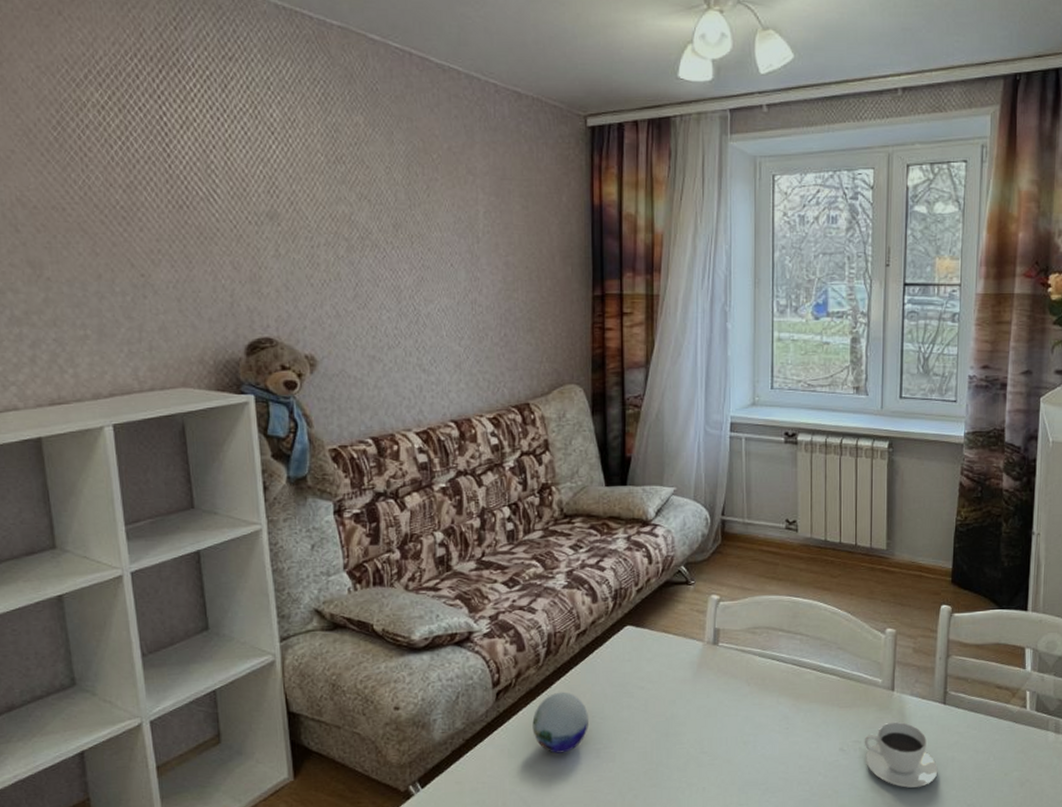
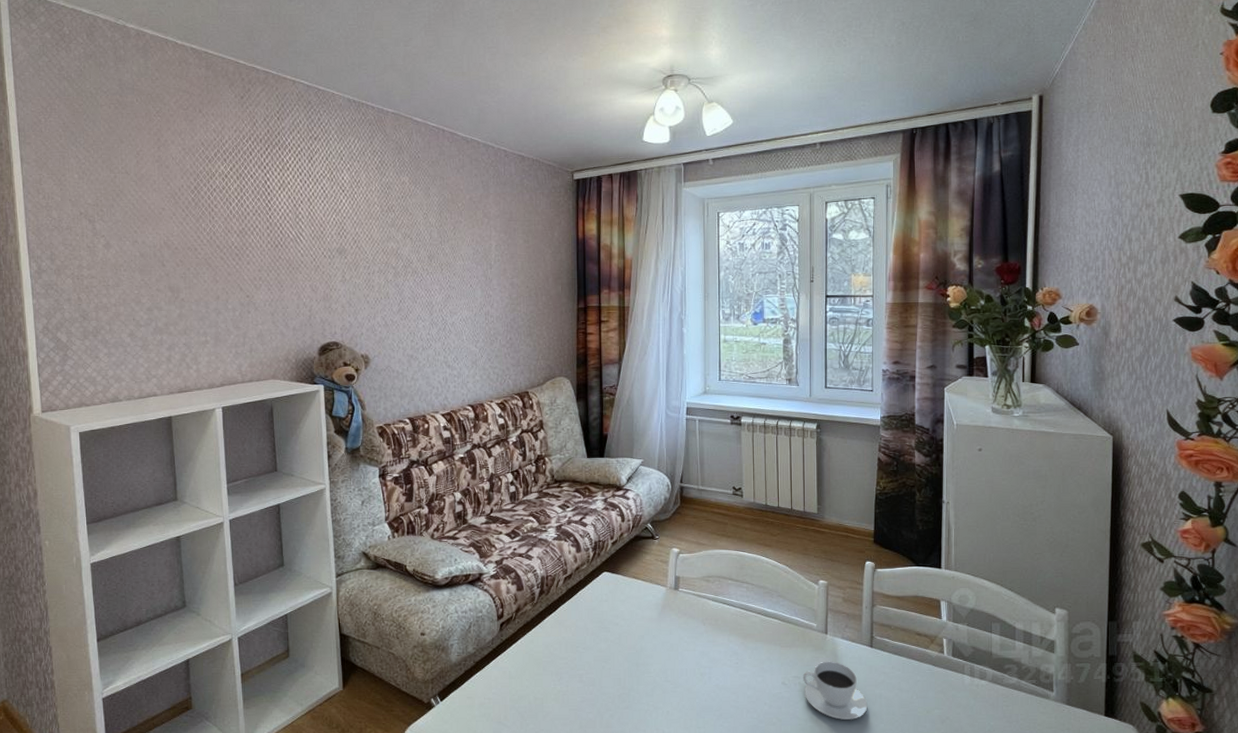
decorative orb: present [532,691,588,754] -> none [528,625,573,677]

